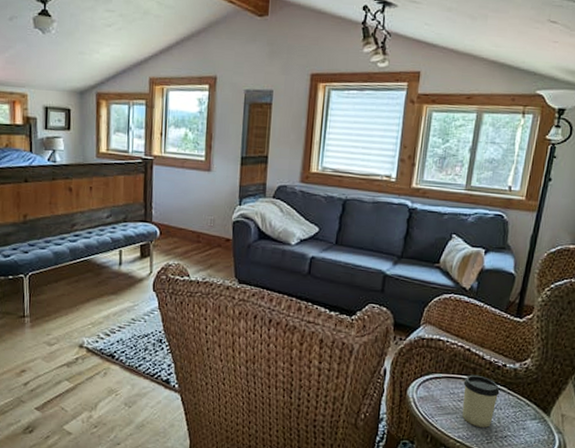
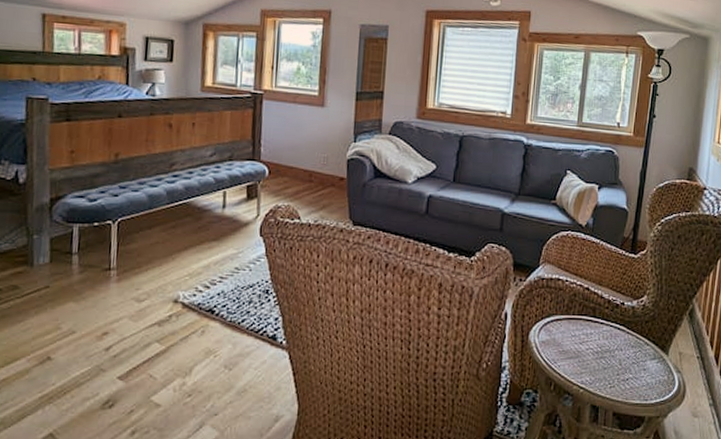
cup: present [462,375,500,428] -> none [584,315,619,371]

